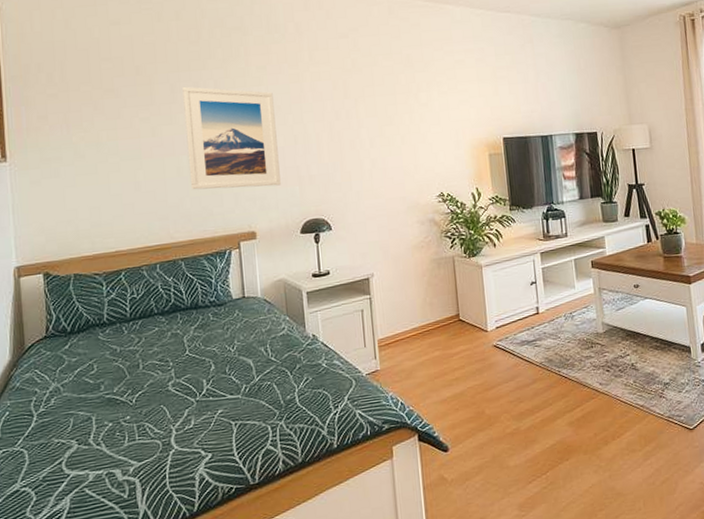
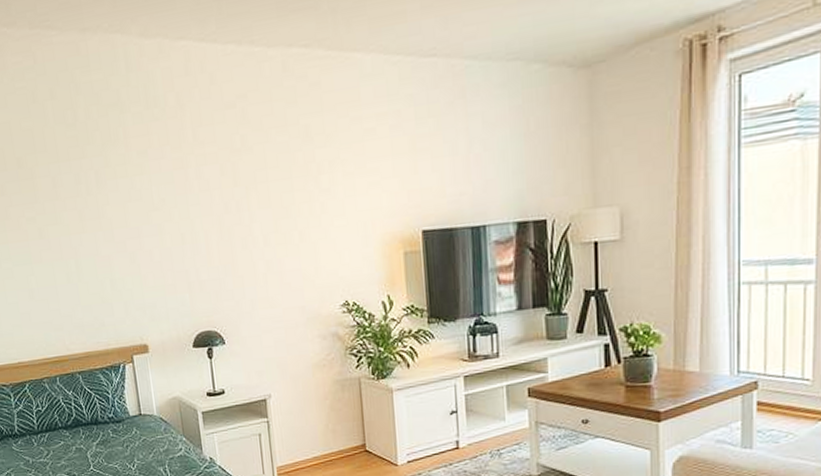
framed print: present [182,86,281,190] -> none [64,179,170,298]

